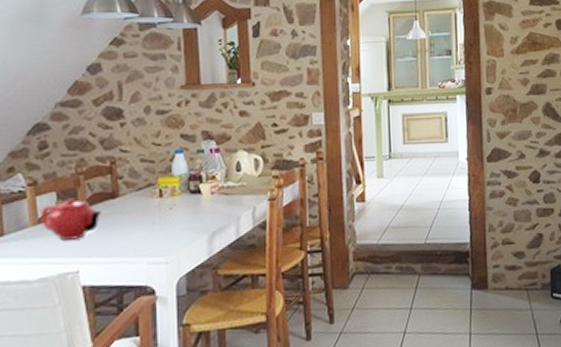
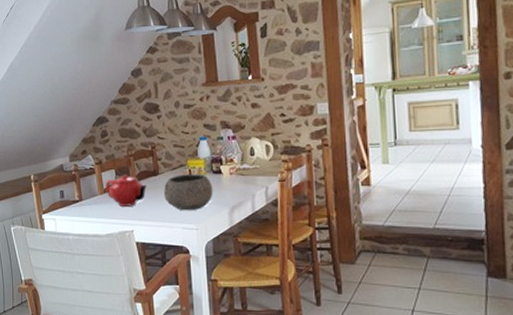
bowl: none [125,194,189,240] -> present [164,174,213,210]

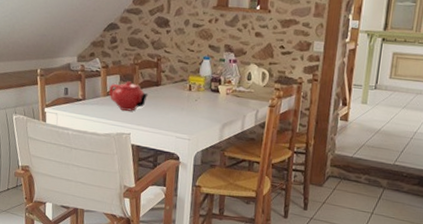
bowl: present [164,174,213,210] -> none [163,88,209,122]

